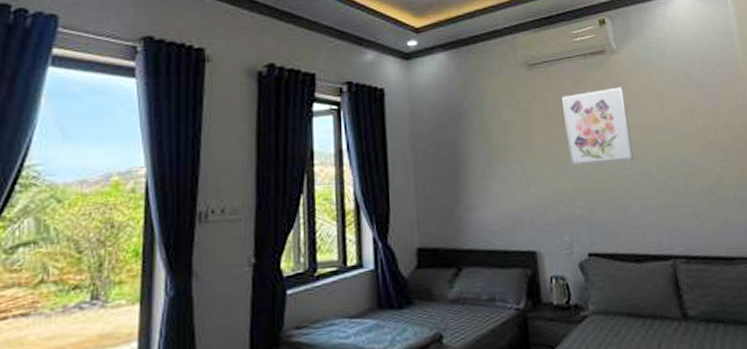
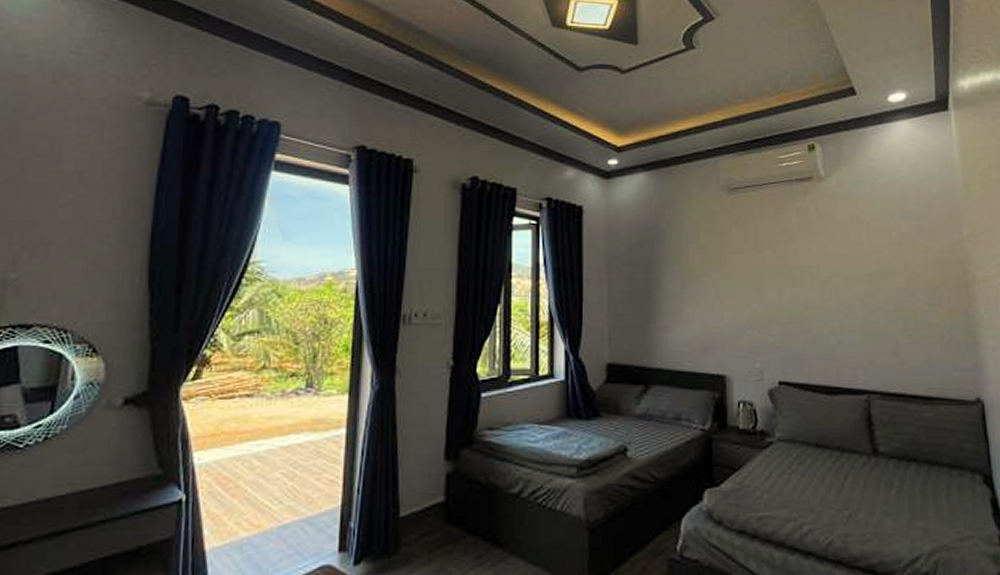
wall art: present [562,86,634,167] -> none [763,215,835,294]

